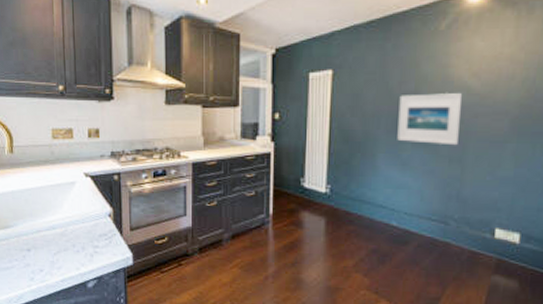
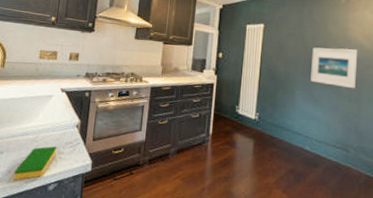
dish sponge: none [46,240,91,279] -> present [13,146,57,181]

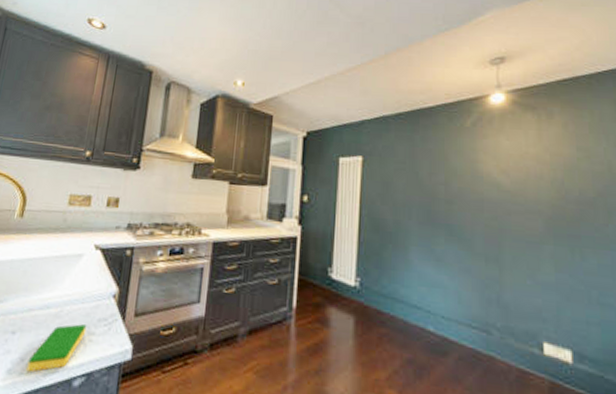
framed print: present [310,47,358,89] -> none [430,186,494,244]

